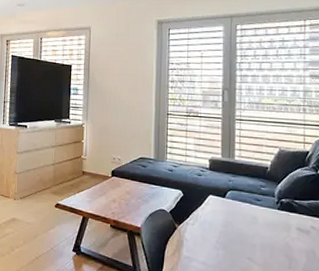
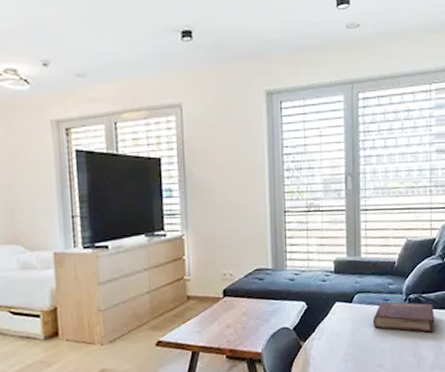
hardback book: none [244,201,308,237] -> present [372,301,435,333]

